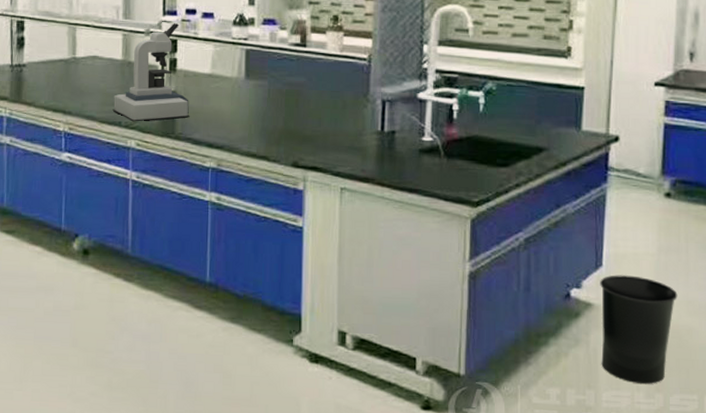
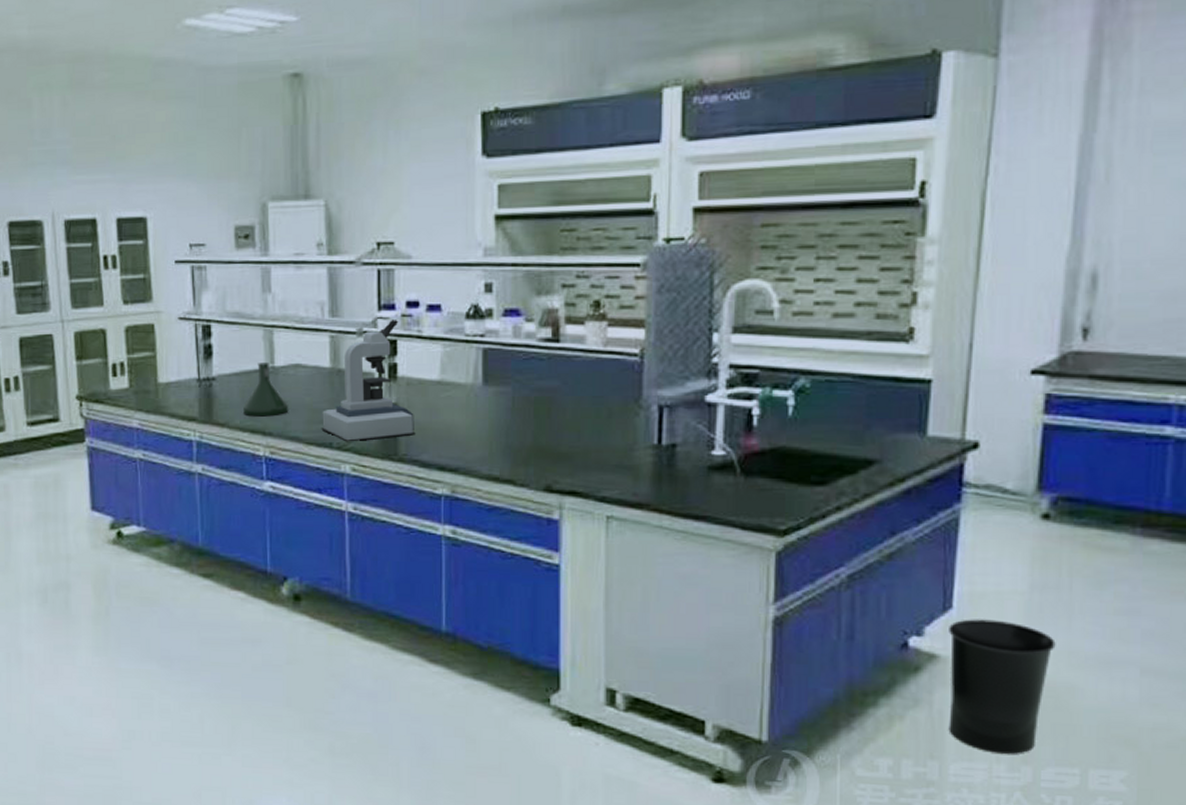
flask: none [48,53,87,98] -> present [243,361,289,417]

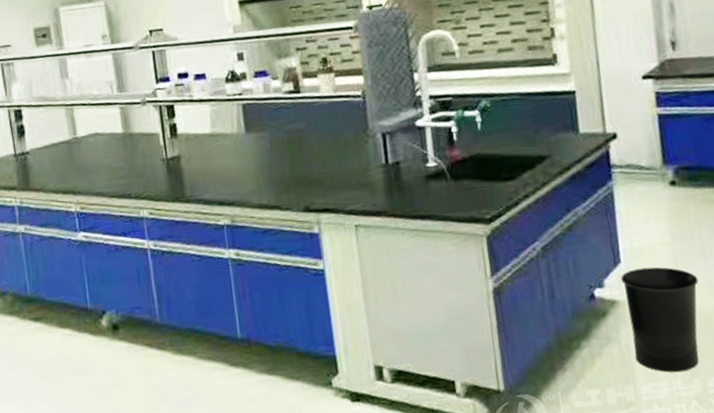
flask: present [243,361,289,417] -> none [54,134,93,180]
microscope: present [321,318,416,442] -> none [120,88,197,192]

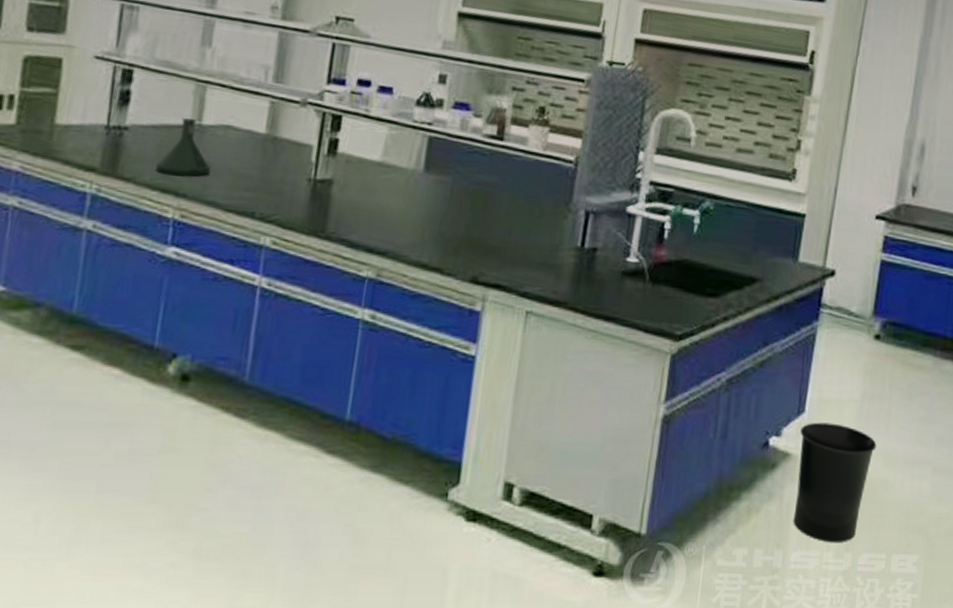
flask: none [54,134,93,180] -> present [156,117,212,177]

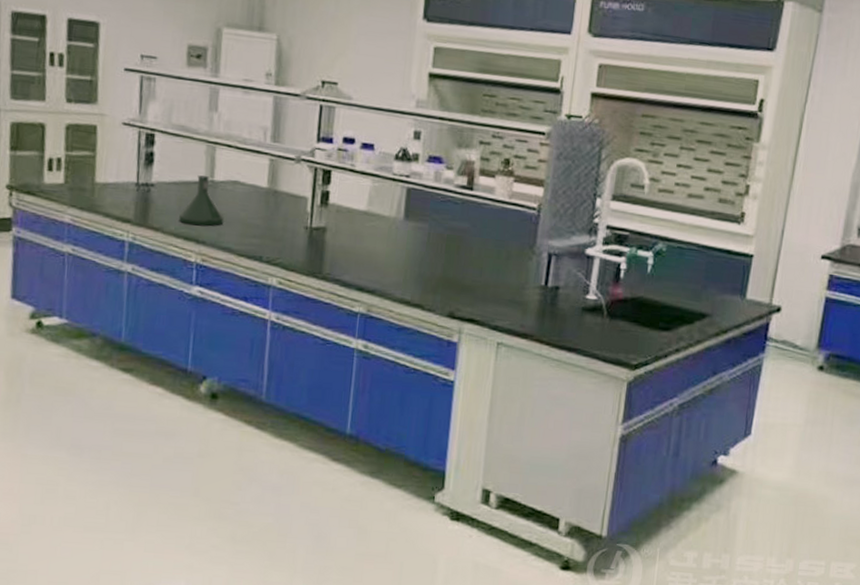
waste bin: present [793,422,877,542] -> none [739,444,819,550]

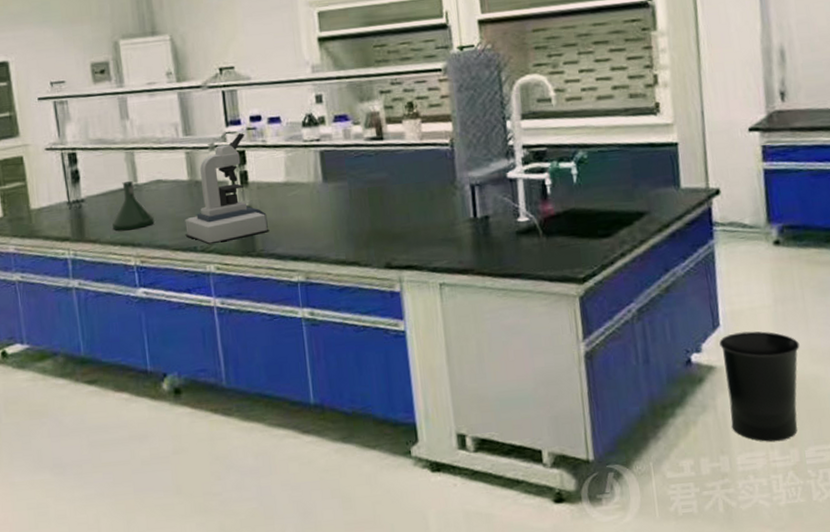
microscope: none [253,151,341,258] -> present [185,132,270,245]
waste bin: none [739,444,819,550] -> present [719,331,800,442]

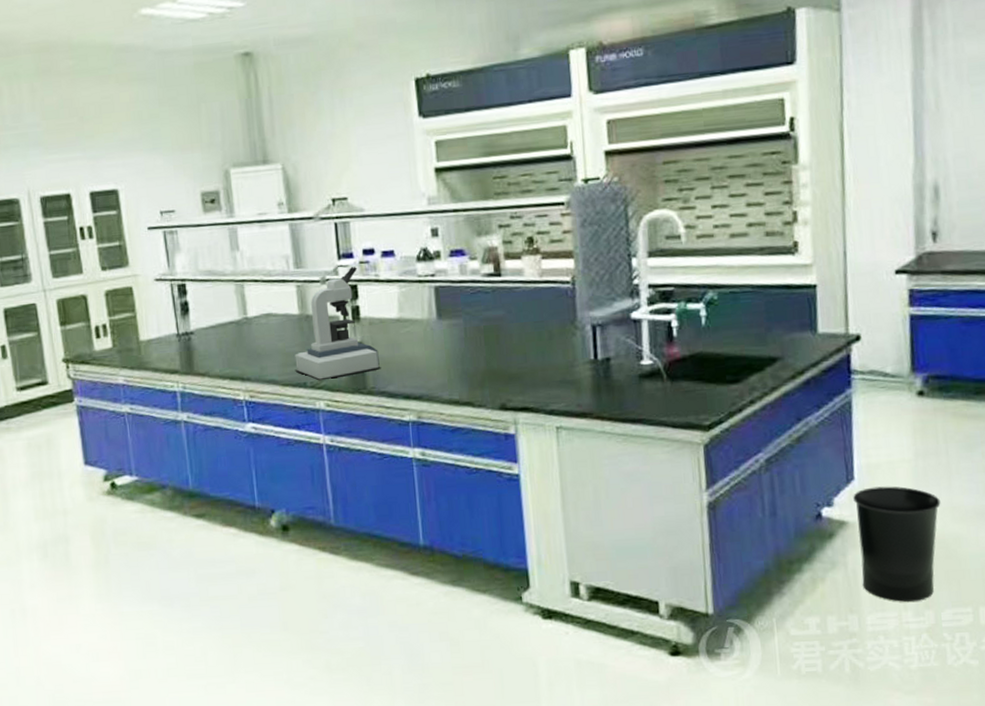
flask: present [112,180,155,231] -> none [221,313,264,365]

